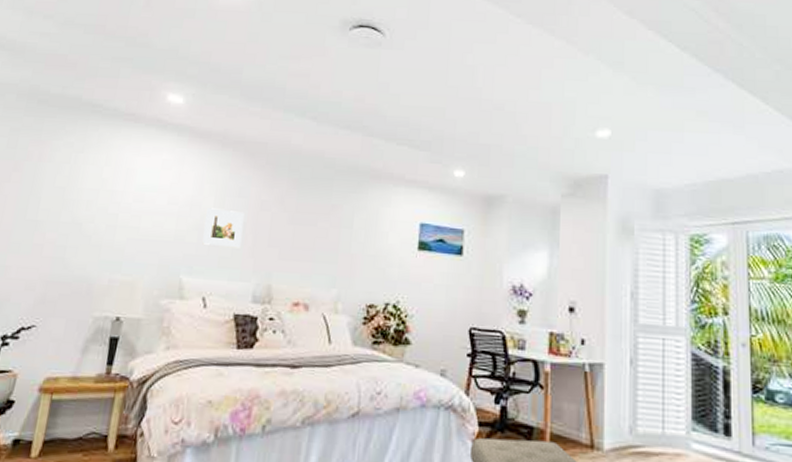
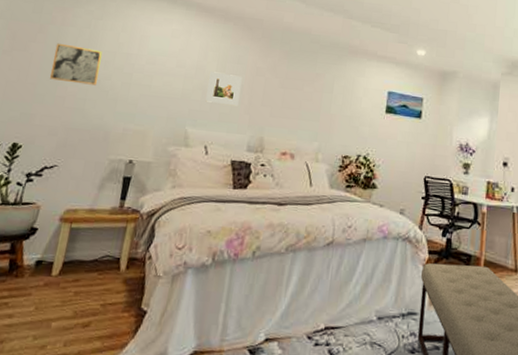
wall art: none [26,182,84,230] -> present [49,43,103,85]

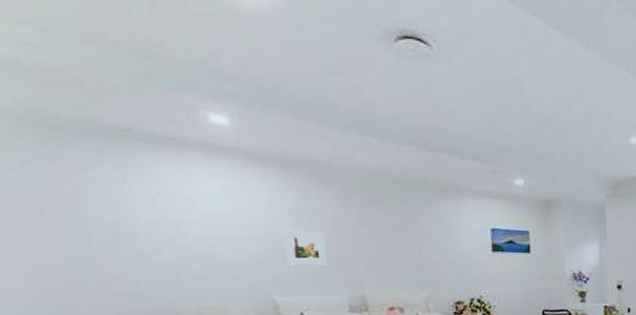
wall art: present [49,43,103,85] -> none [74,218,146,264]

